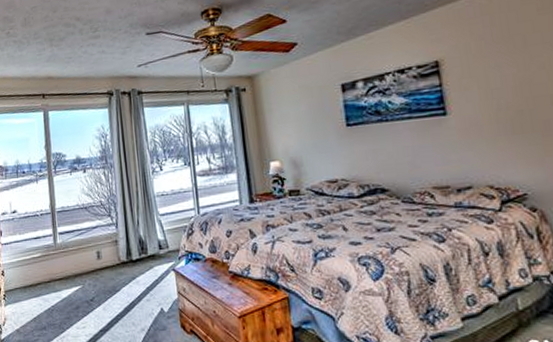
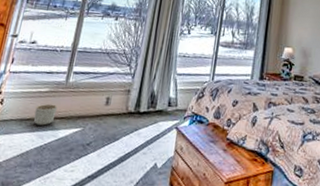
planter: none [34,267,54,289] -> present [33,103,58,126]

